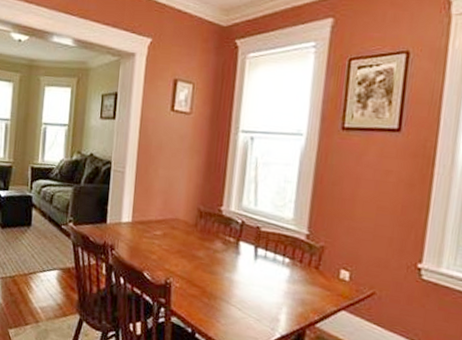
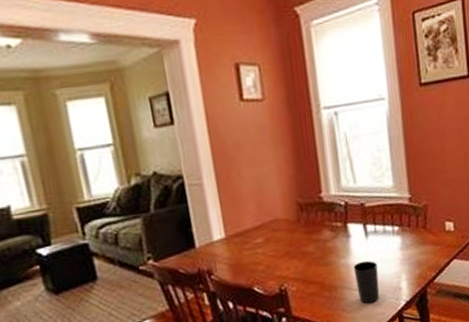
cup: none [235,281,260,325] -> present [353,260,380,304]

